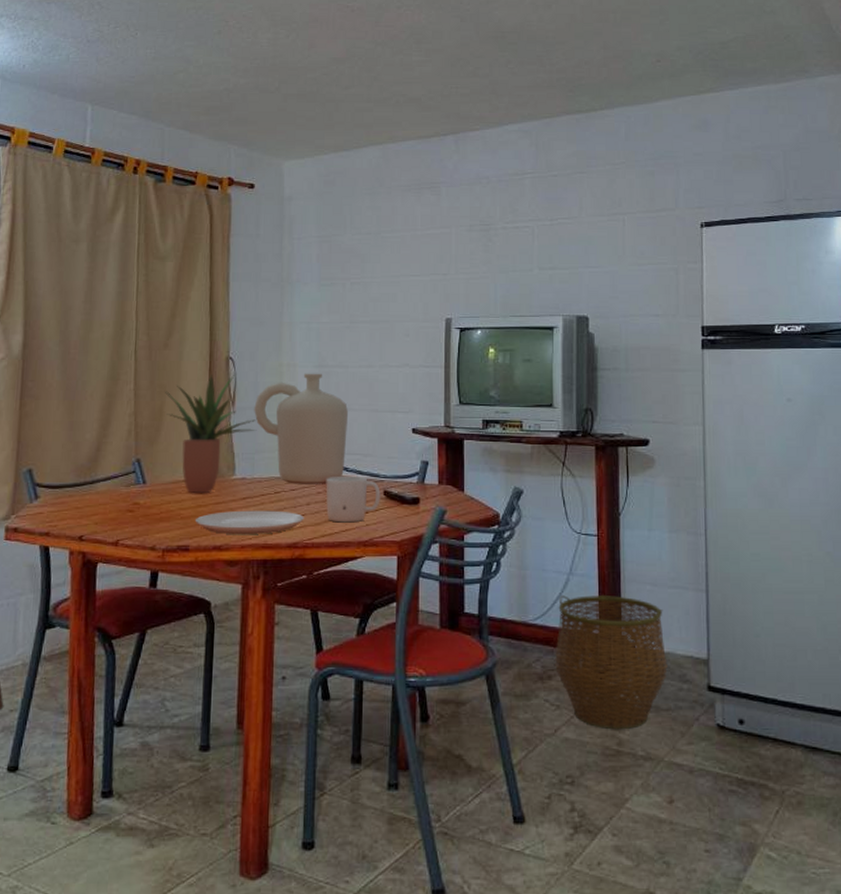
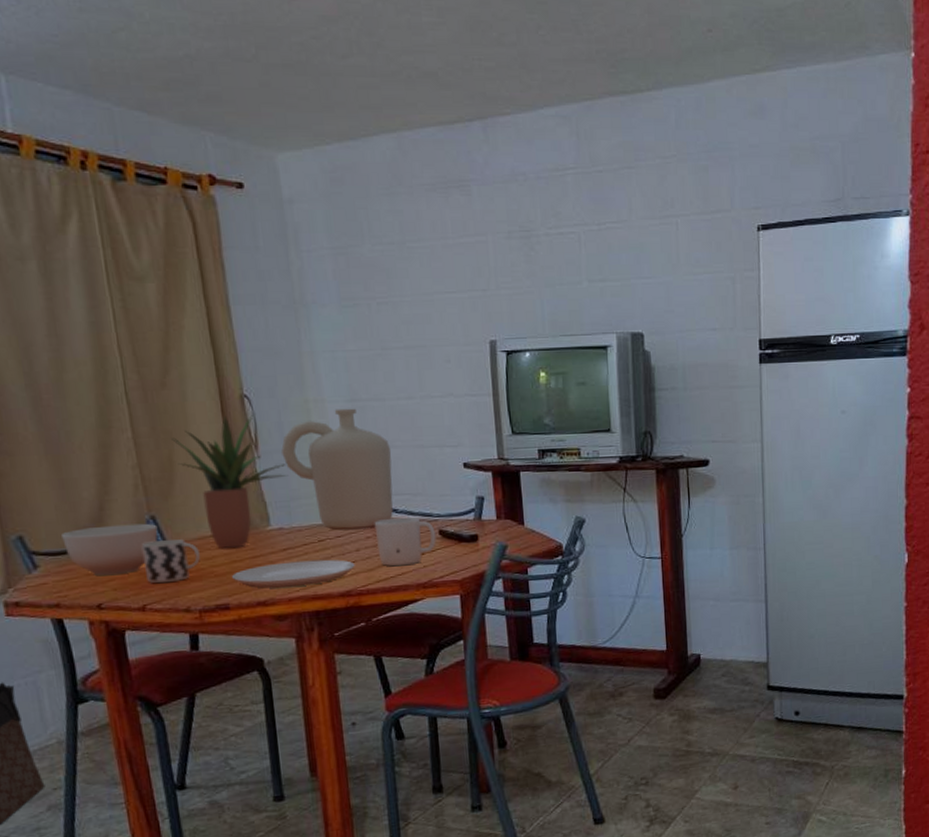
bowl: none [62,465,141,510] -> present [61,523,158,576]
cup: none [124,482,172,521] -> present [141,539,201,584]
basket: present [555,595,668,729] -> none [625,613,731,734]

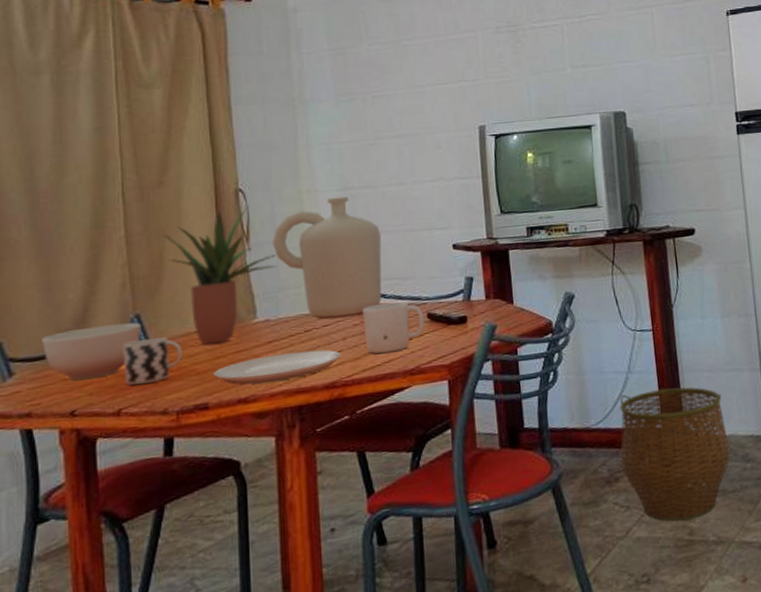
basket: none [625,613,731,734] -> present [620,387,731,521]

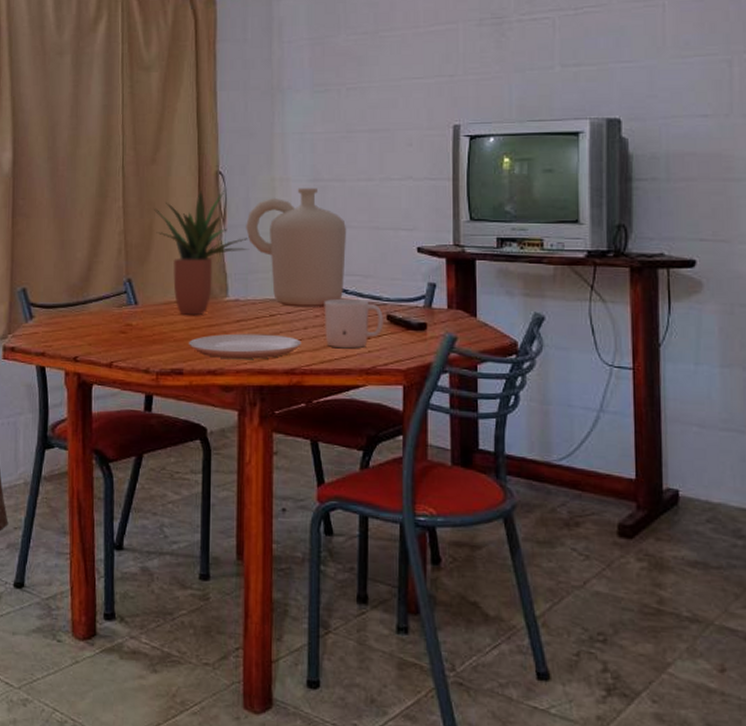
bowl: present [42,323,141,381] -> none [55,285,132,331]
cup: present [123,337,184,386] -> none [116,302,165,343]
basket: present [620,387,731,521] -> none [583,434,718,586]

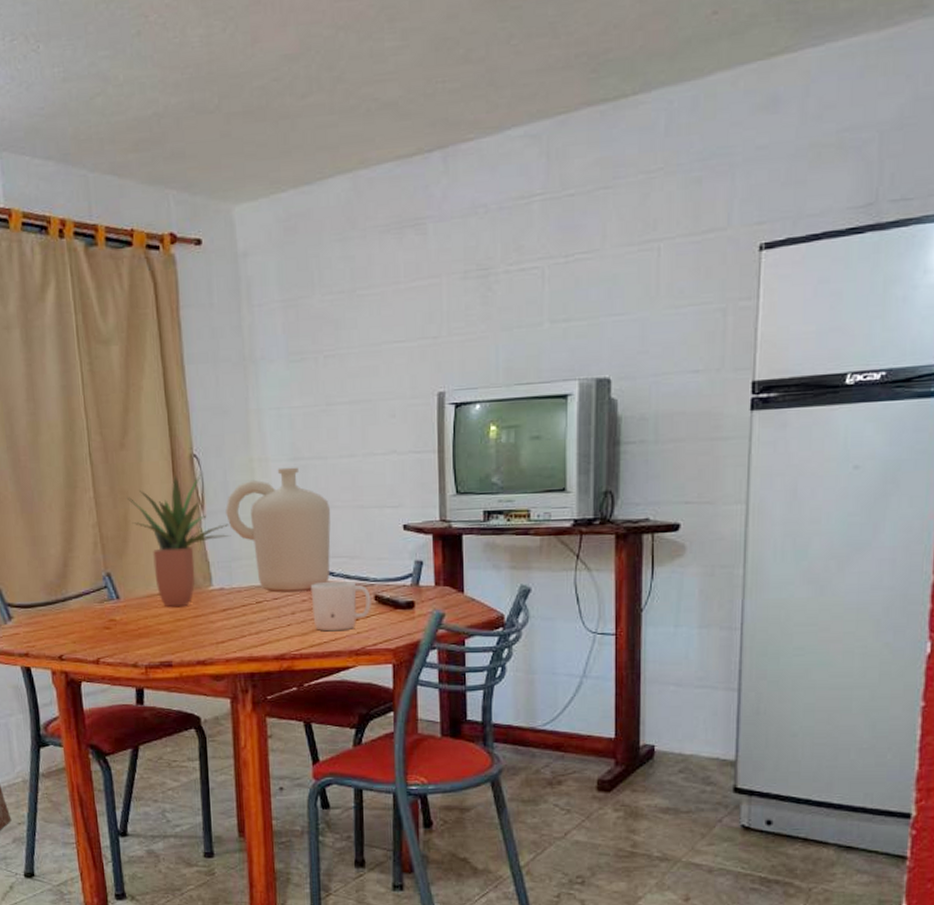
plate: present [189,333,302,359] -> none [176,621,290,648]

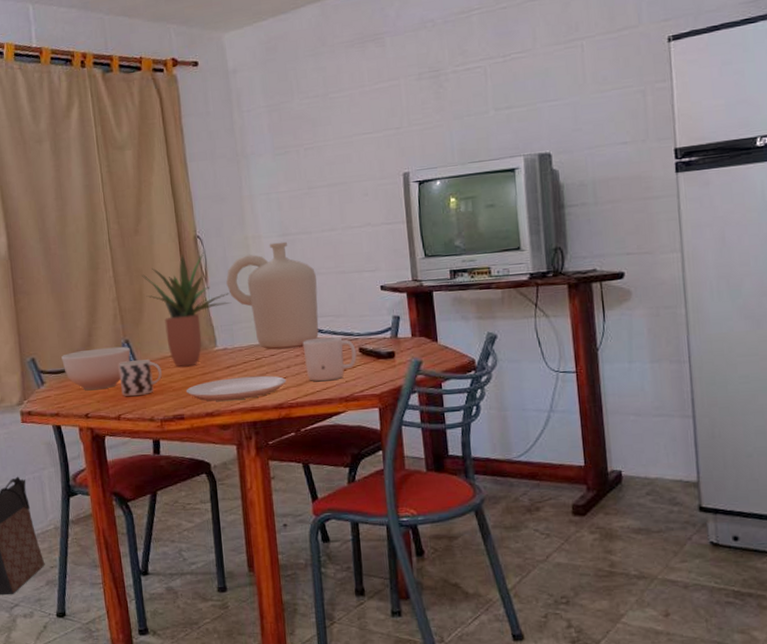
bowl: none [32,580,112,629] -> present [61,346,131,391]
cup: none [97,597,149,639] -> present [118,359,163,397]
plate: none [176,621,290,648] -> present [186,375,286,401]

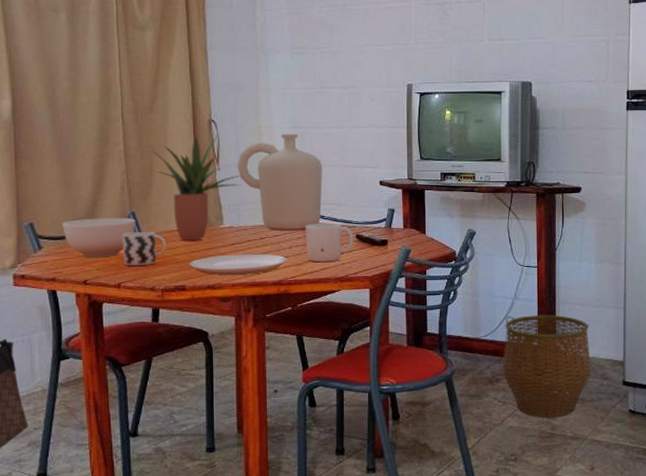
basket: none [541,428,657,552] -> present [502,315,592,418]

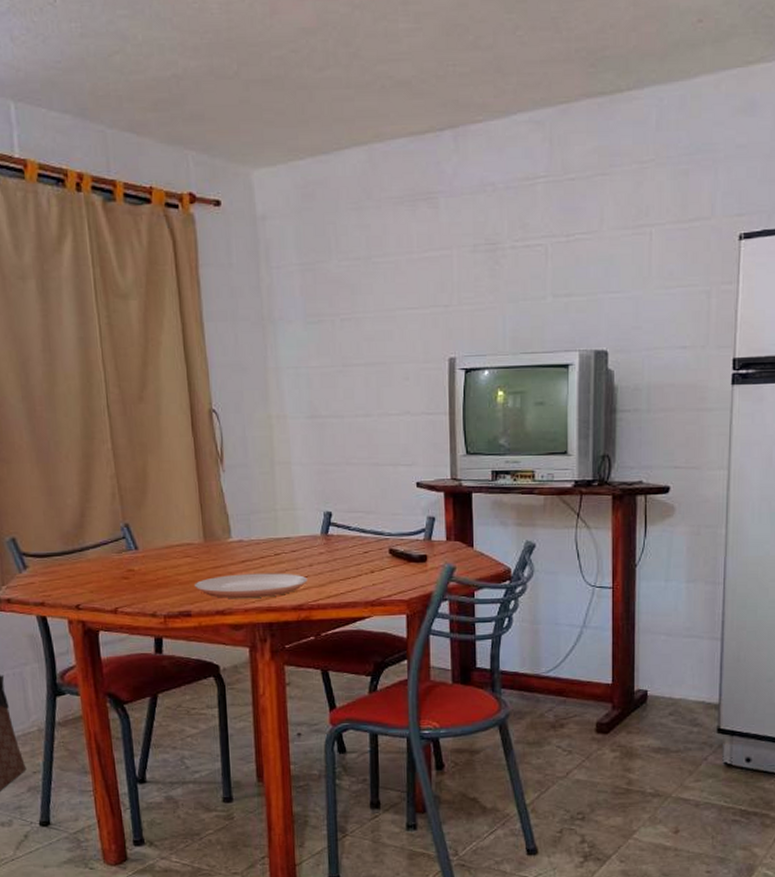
bowl: present [62,217,136,258] -> none [48,530,131,579]
cup: present [122,232,167,266] -> none [116,547,168,588]
potted plant: present [153,136,241,241] -> none [146,429,250,557]
water jug: present [237,133,323,231] -> none [244,424,348,545]
mug: present [305,223,354,263] -> none [327,534,386,583]
basket: present [502,315,592,418] -> none [567,647,679,770]

